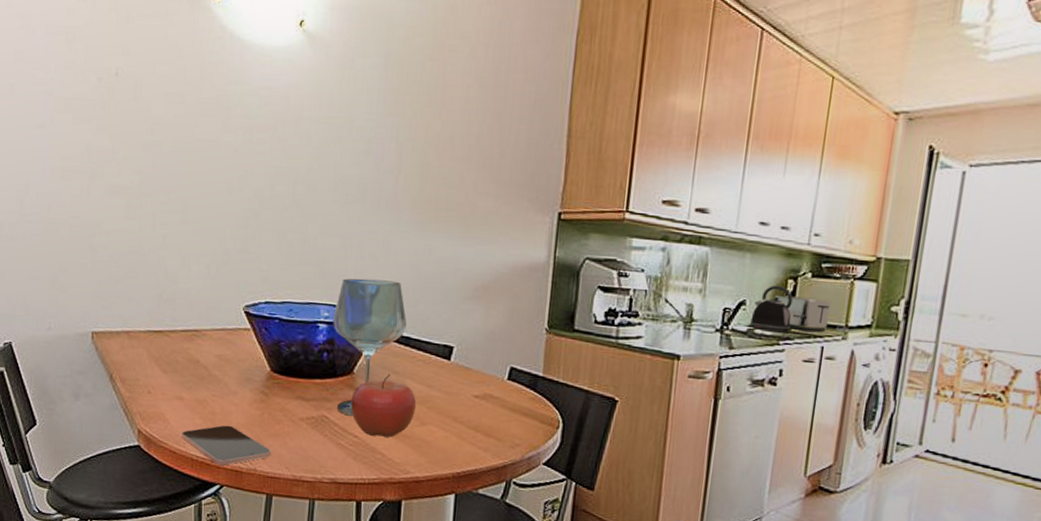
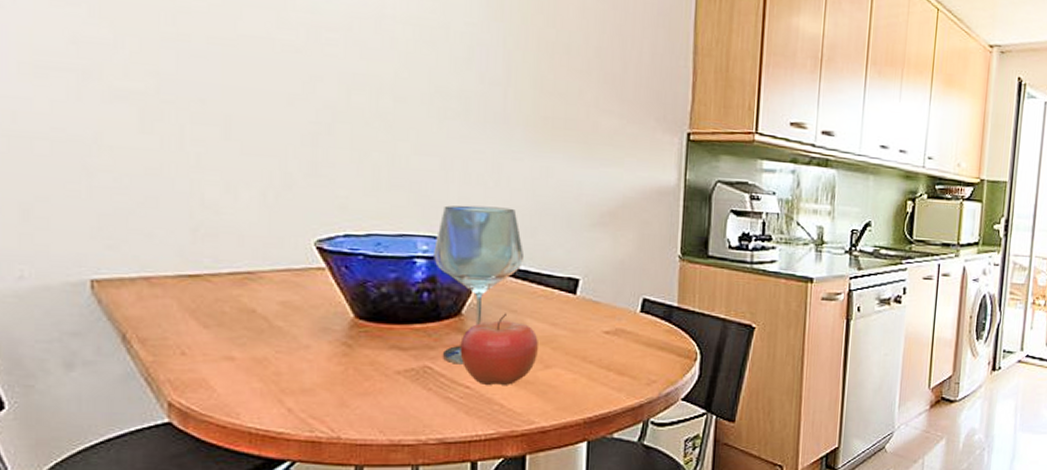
smartphone: present [181,425,272,466] -> none [233,387,360,437]
kettle: present [749,286,793,333] -> none [874,207,912,252]
toaster: present [775,295,832,332] -> none [896,216,945,251]

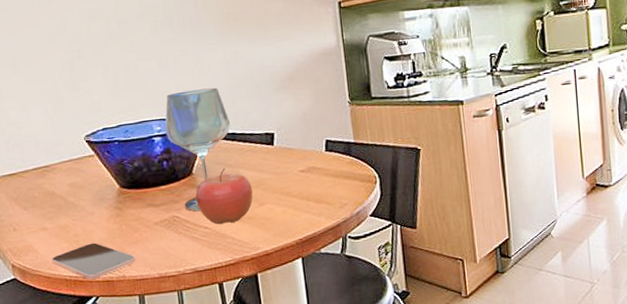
smartphone: none [233,387,360,437] -> present [51,242,136,280]

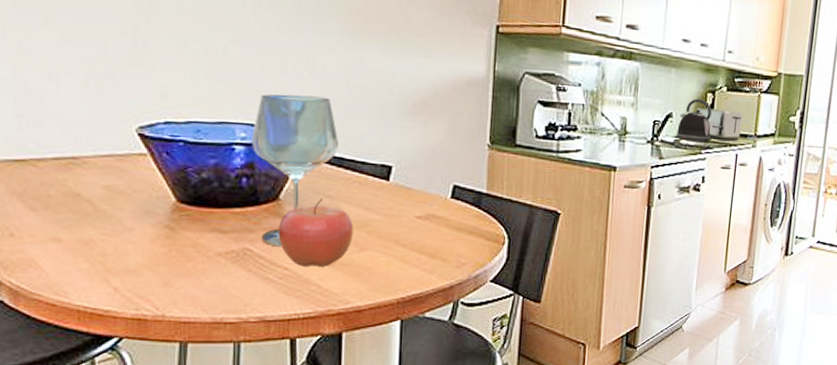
smartphone: present [51,242,136,280] -> none [61,267,183,314]
kettle: none [512,27,546,67] -> present [675,99,712,143]
toaster: none [528,30,575,61] -> present [697,107,743,141]

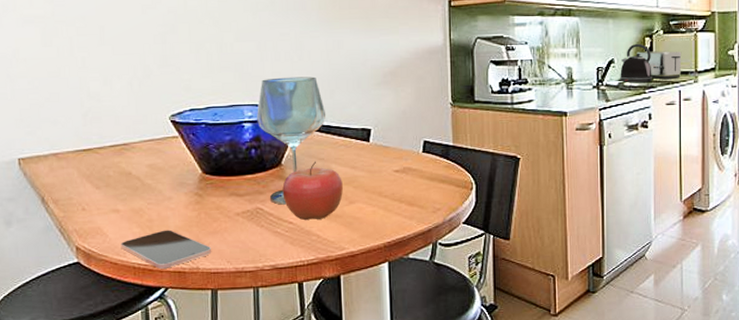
smartphone: none [61,267,183,314] -> present [120,230,212,269]

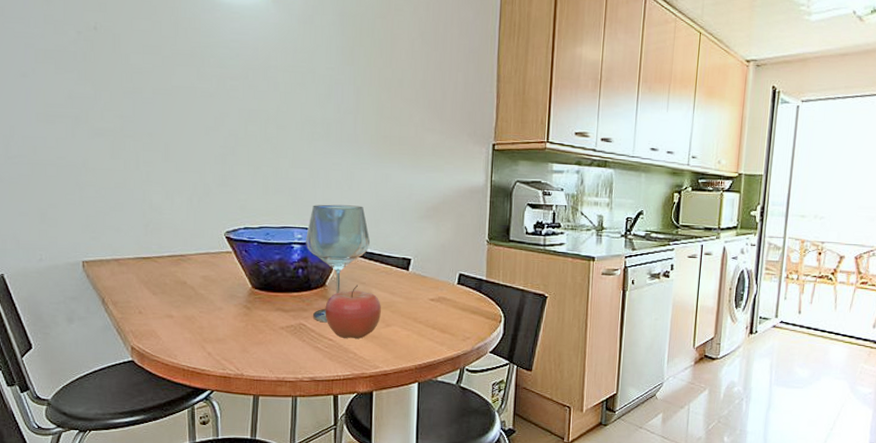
smartphone: present [120,230,212,269] -> none [172,337,256,373]
kettle: present [619,44,652,83] -> none [646,198,678,236]
toaster: present [637,50,682,80] -> none [665,205,707,234]

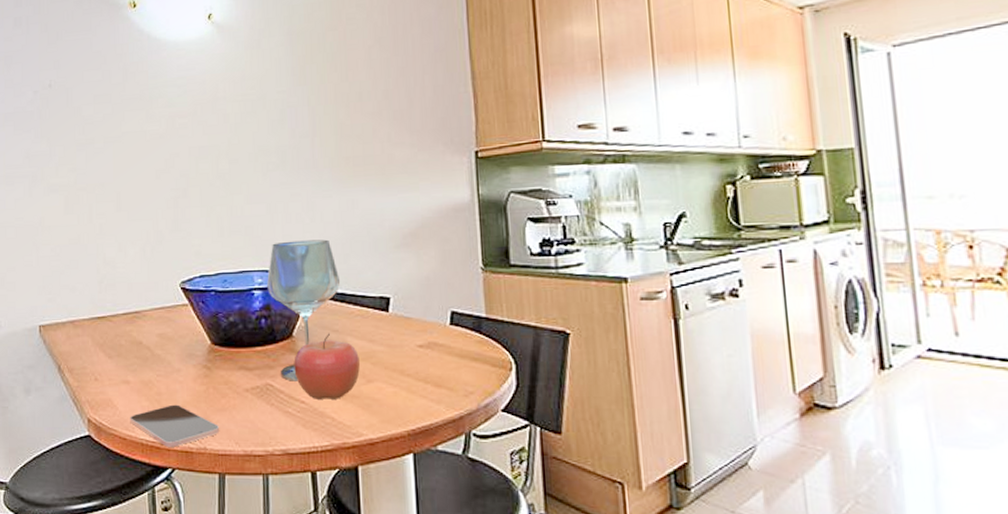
smartphone: none [172,337,256,373] -> present [130,404,220,447]

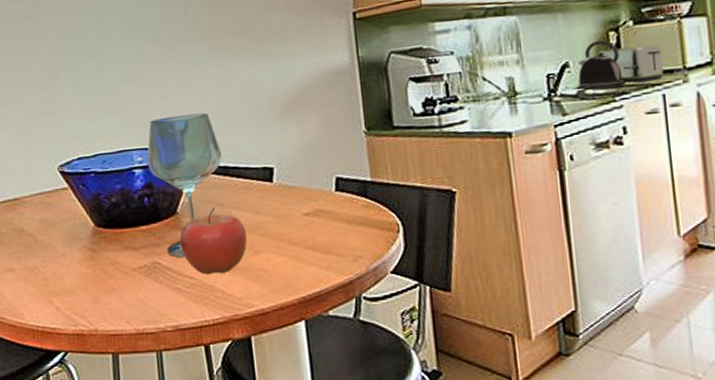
smartphone: present [130,404,220,447] -> none [18,288,110,331]
kettle: none [694,193,740,241] -> present [577,40,624,90]
toaster: none [716,200,780,237] -> present [599,44,663,83]

